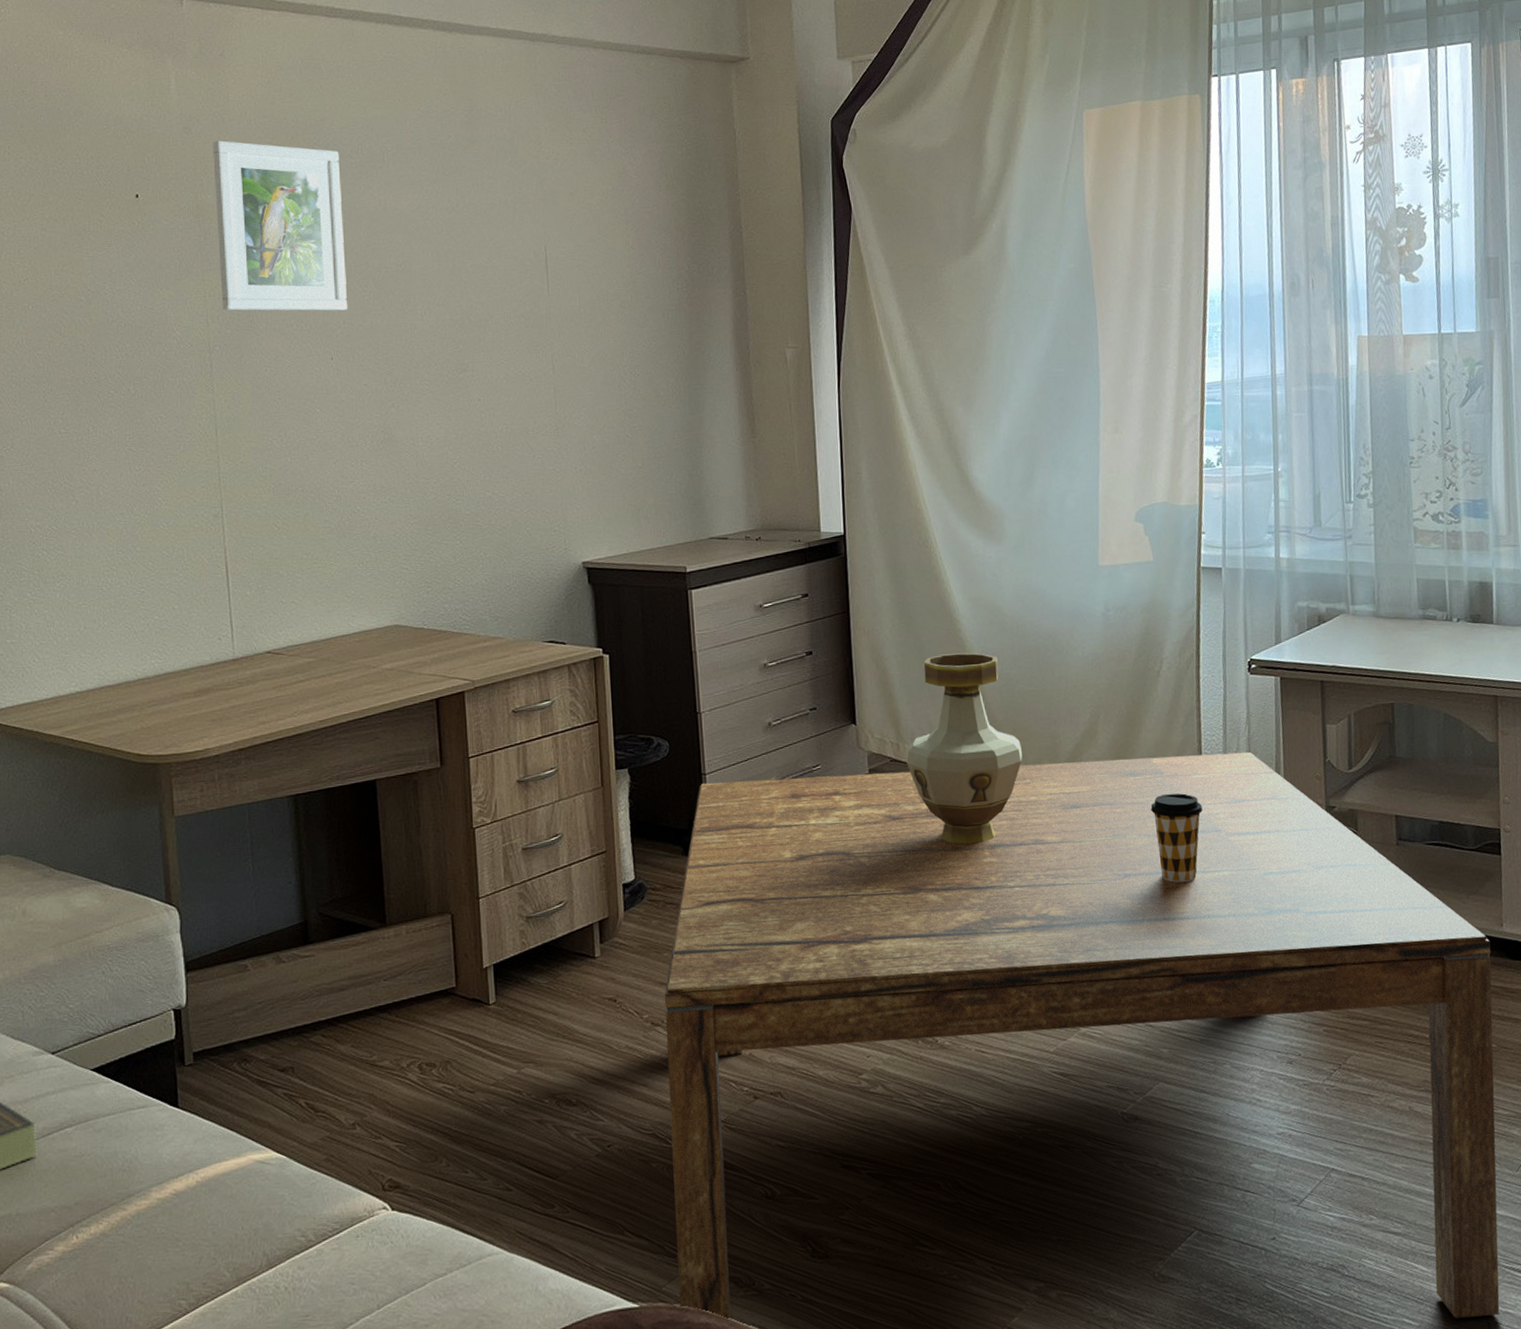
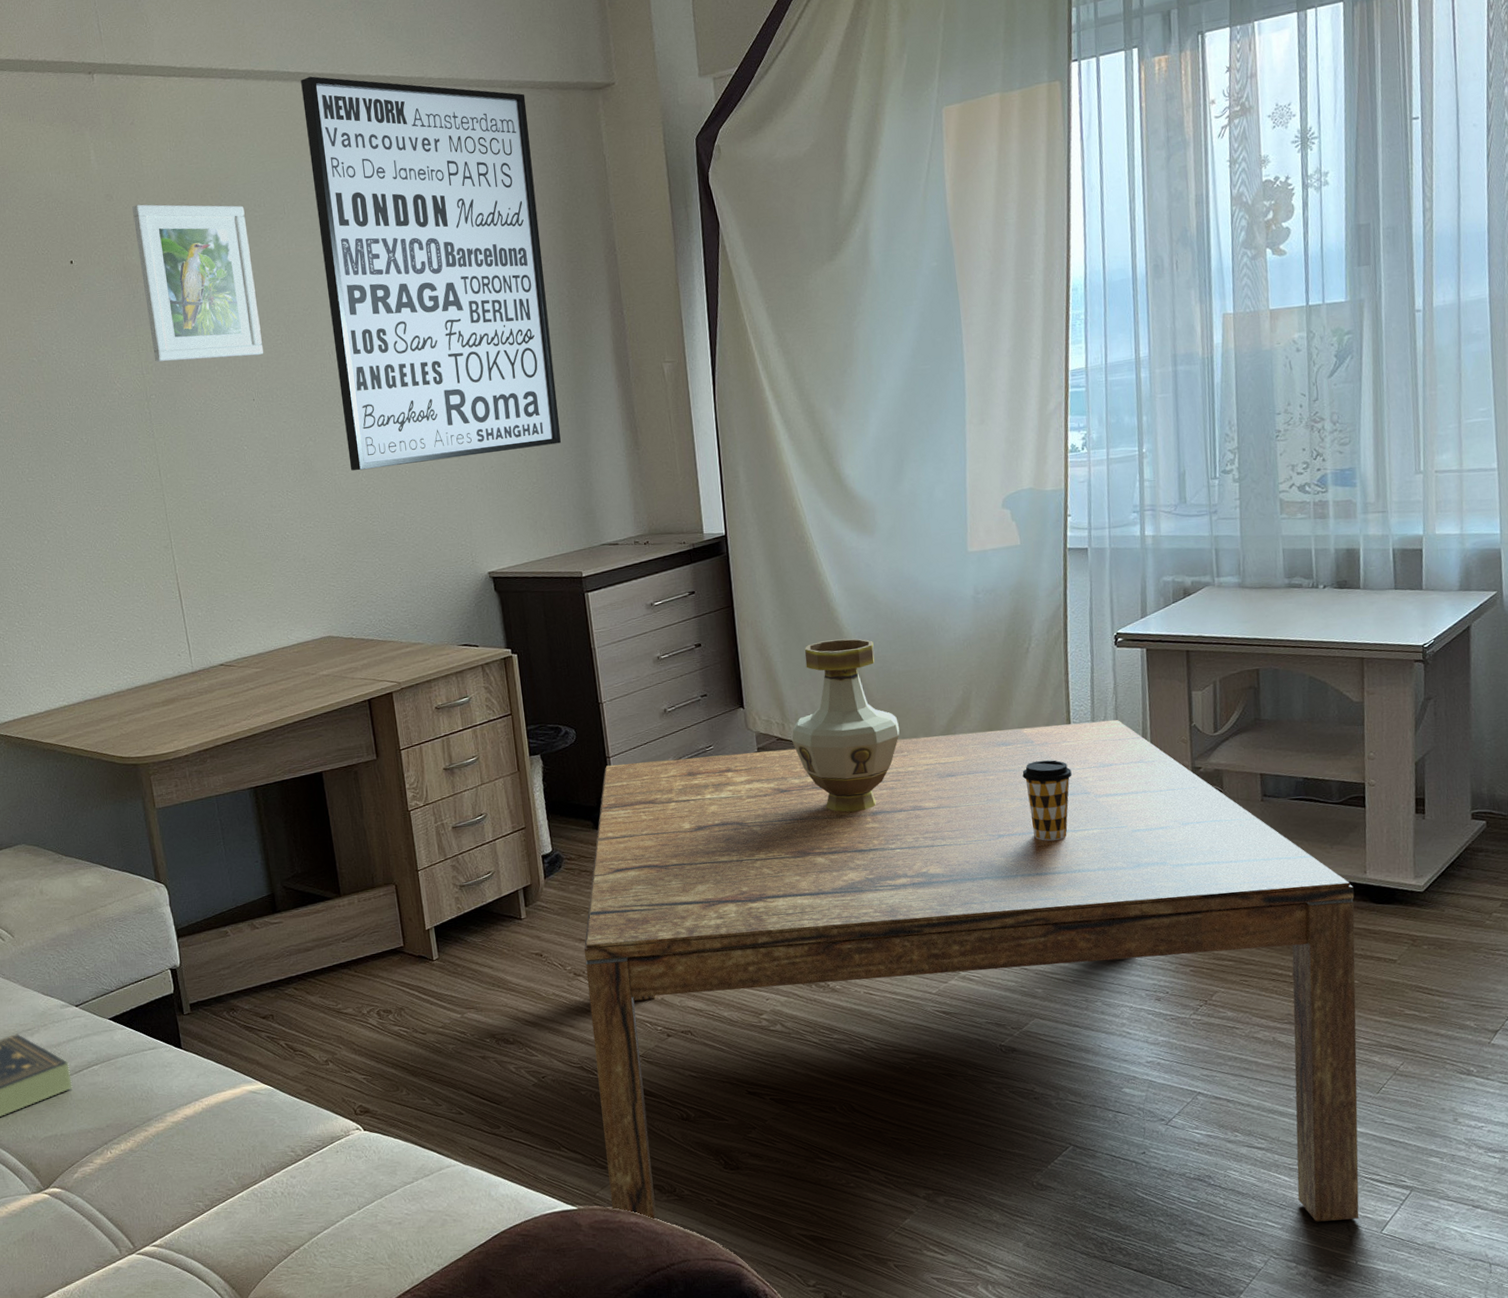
wall art: none [413,23,672,443] -> present [301,76,561,471]

